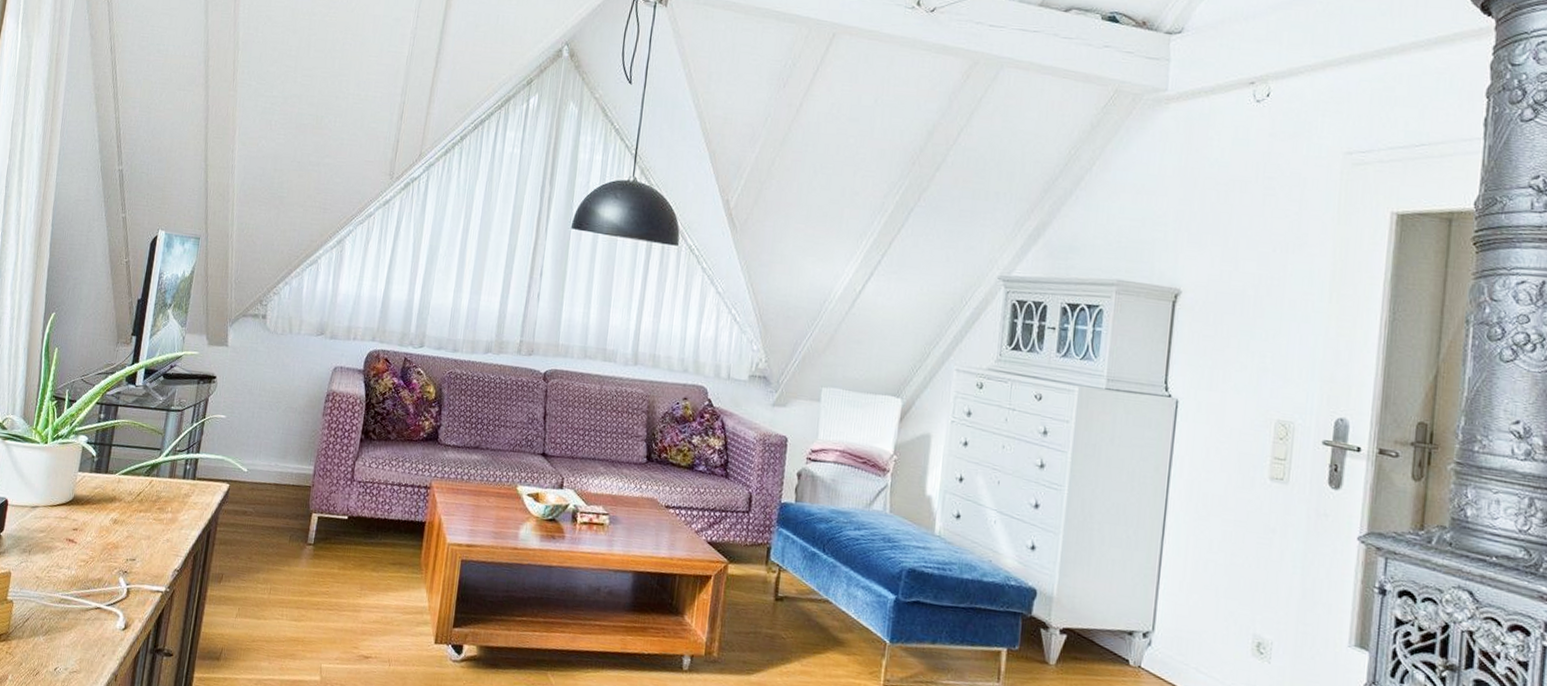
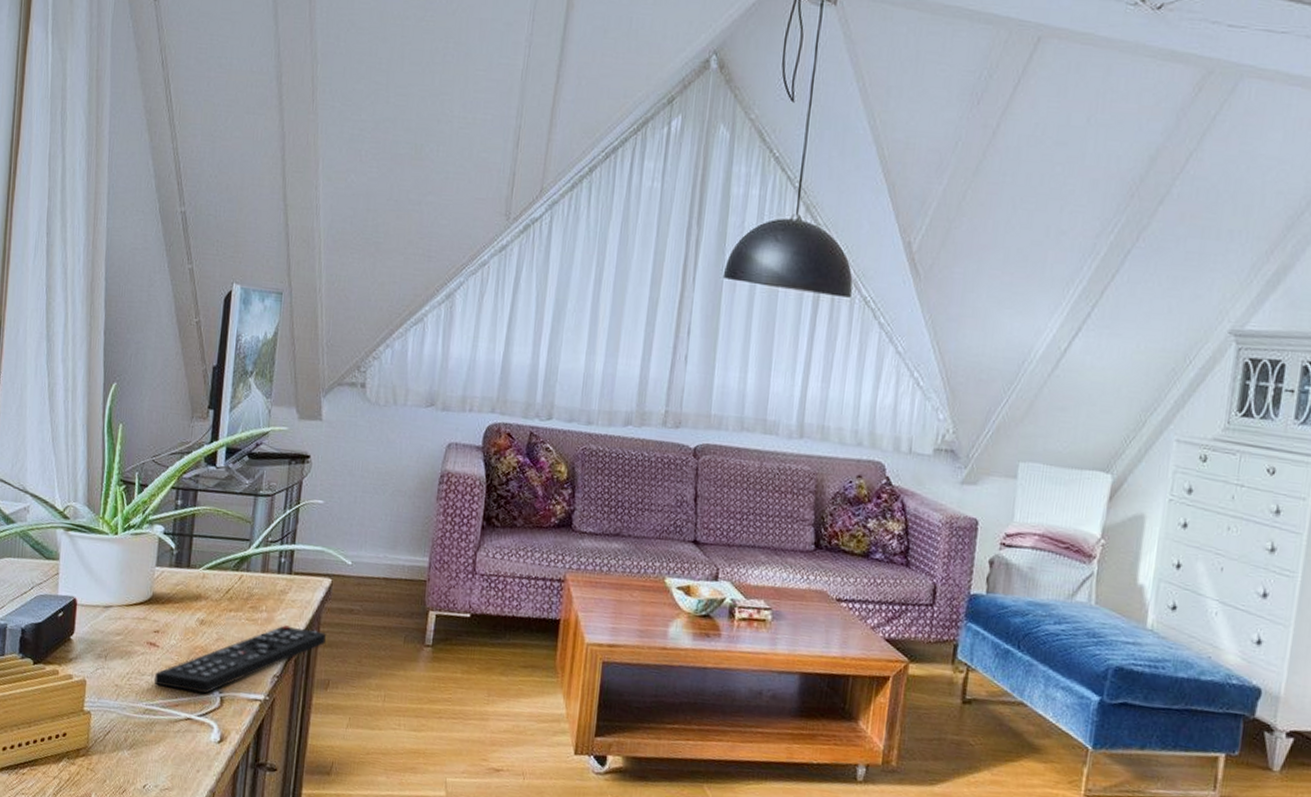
remote control: none [70,525,222,586] -> present [155,625,326,694]

